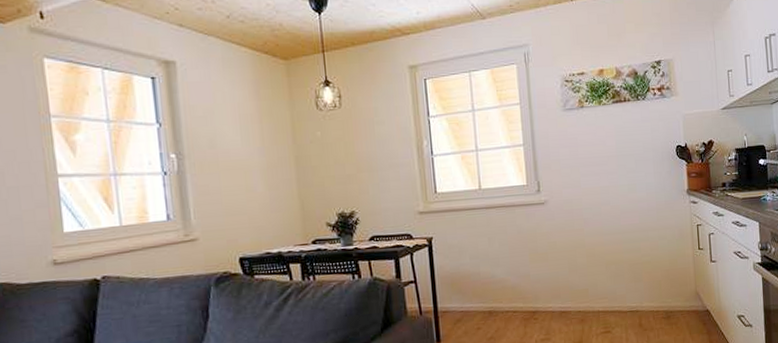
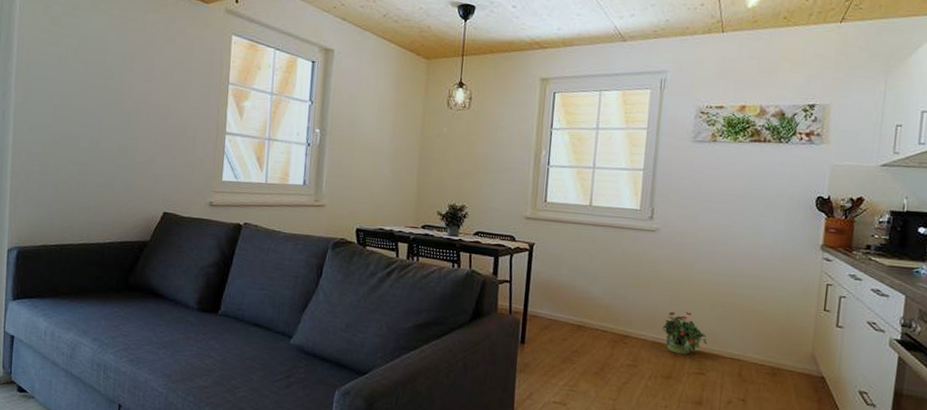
potted plant: none [567,276,608,318] -> present [662,311,707,355]

